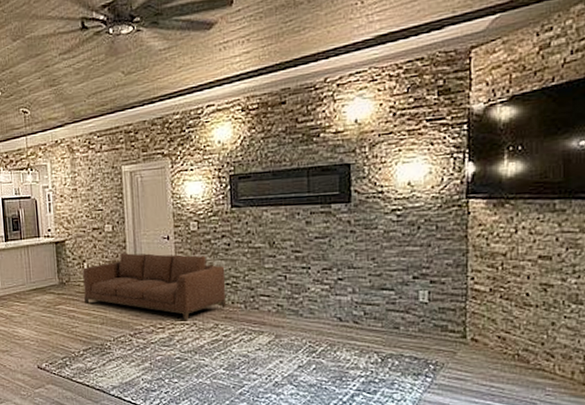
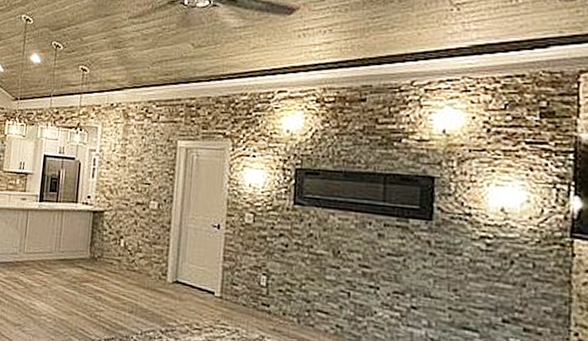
sofa: present [82,253,227,321] -> none [114,236,279,326]

